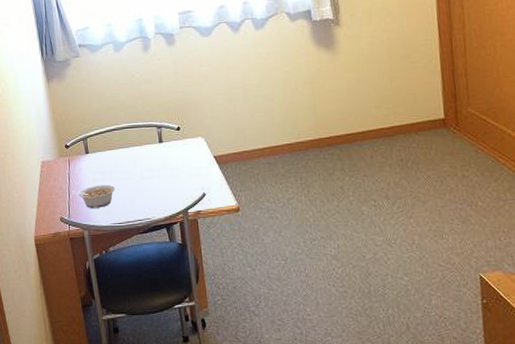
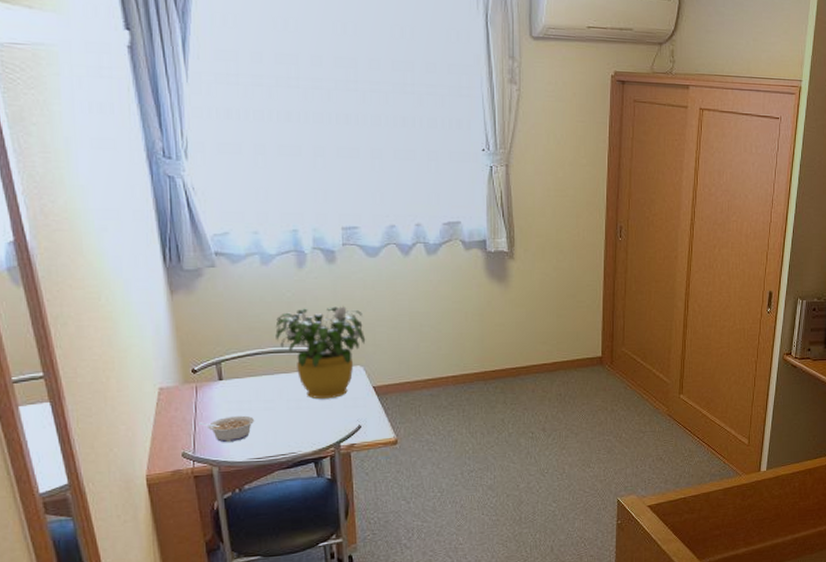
potted flower: none [128,82,205,169] -> present [275,305,366,400]

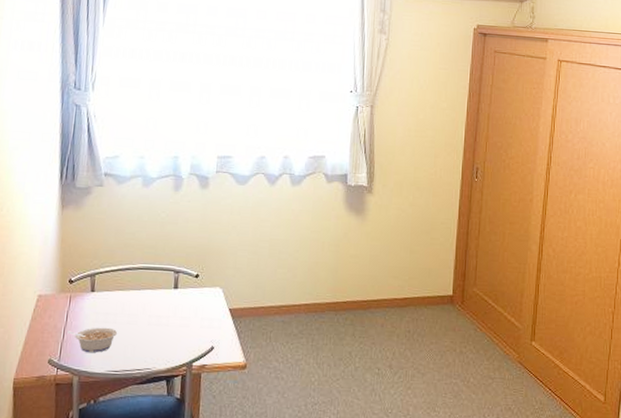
potted flower: present [275,305,366,400] -> none [146,228,228,318]

